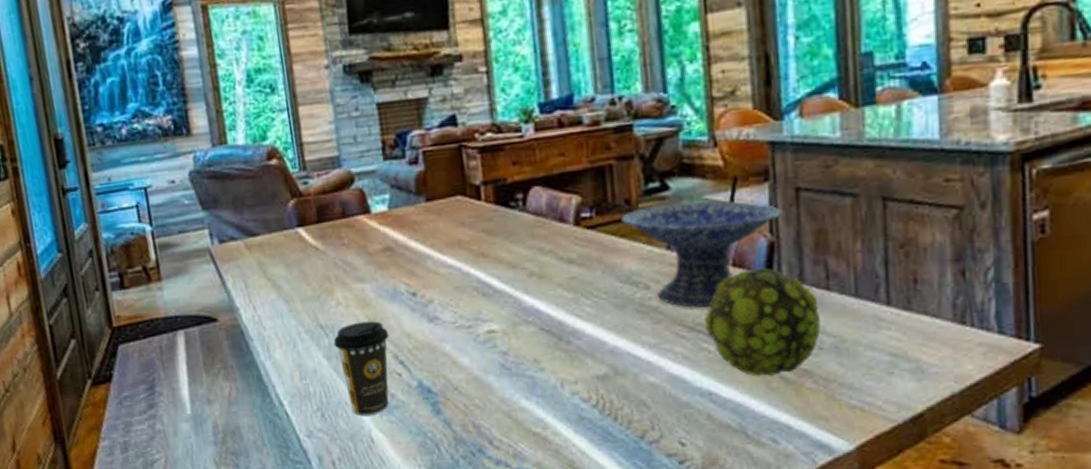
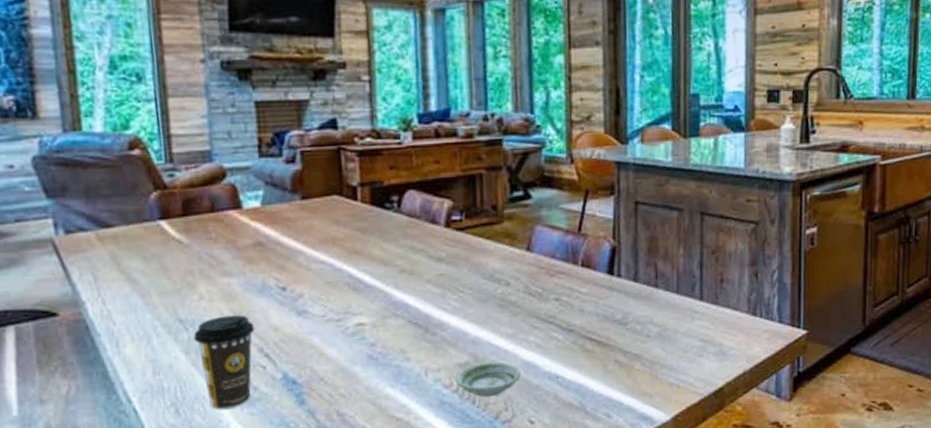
saucer: none [593,374,668,414] -> present [455,361,521,398]
decorative bowl: present [621,200,782,308] -> none [488,209,624,302]
decorative ball: present [705,267,821,377] -> none [556,268,649,361]

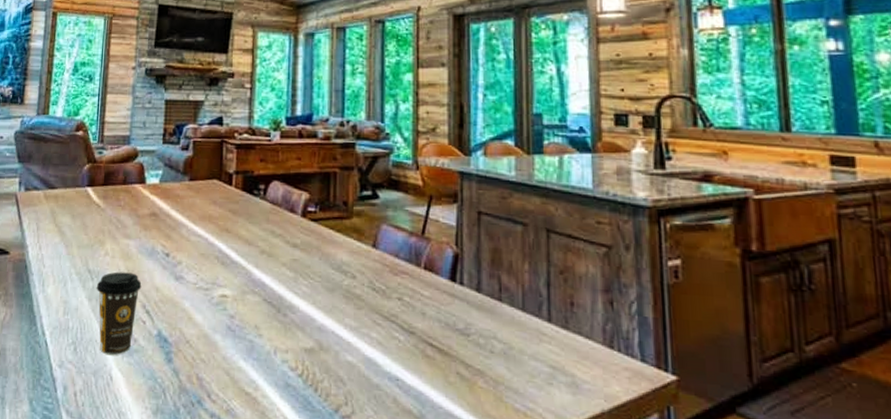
saucer: present [455,361,521,398] -> none [300,351,362,388]

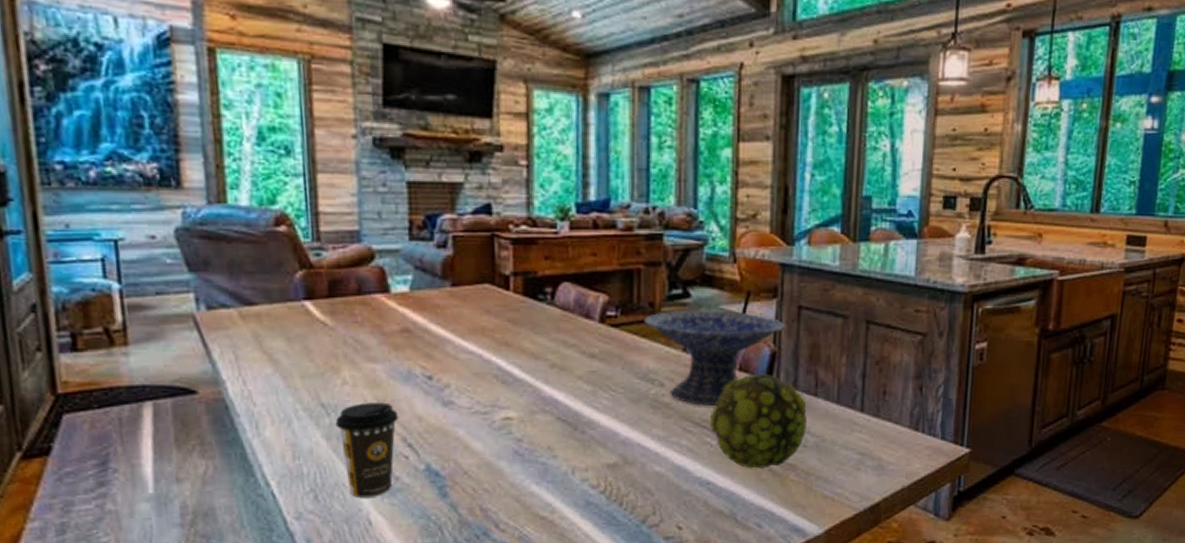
decorative bowl: none [339,210,466,301] -> present [644,310,785,406]
decorative ball: none [398,273,493,371] -> present [710,373,807,469]

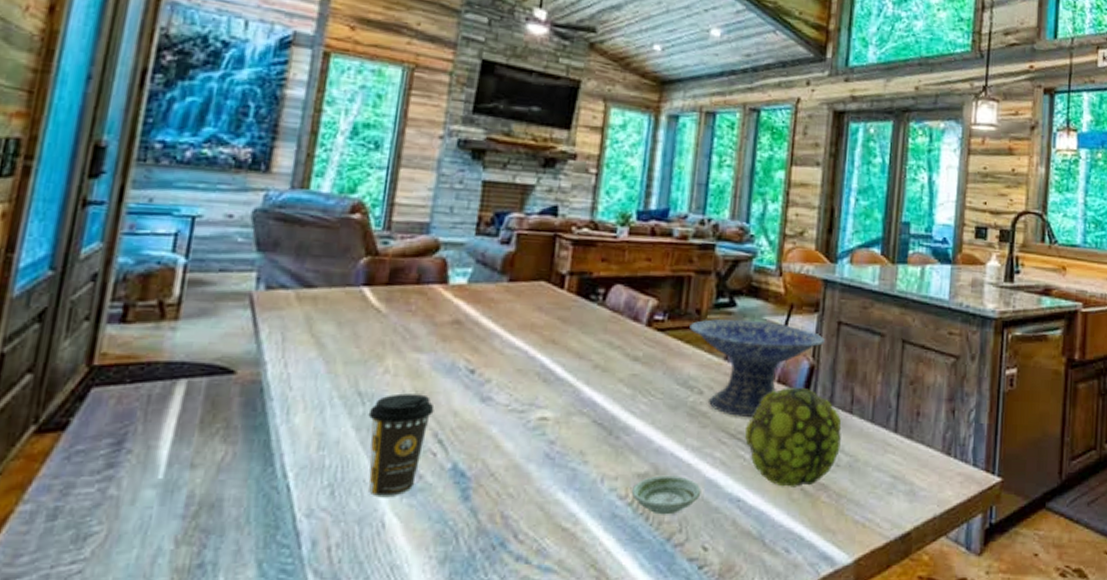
saucer: none [602,464,671,500] -> present [631,475,702,515]

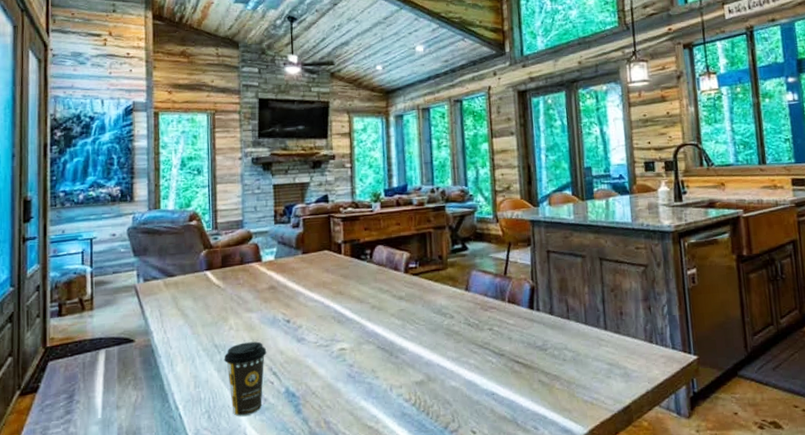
saucer: present [631,475,702,515] -> none [413,380,464,410]
decorative bowl: present [689,319,825,417] -> none [436,258,539,332]
decorative ball: present [745,387,842,487] -> none [490,304,564,381]

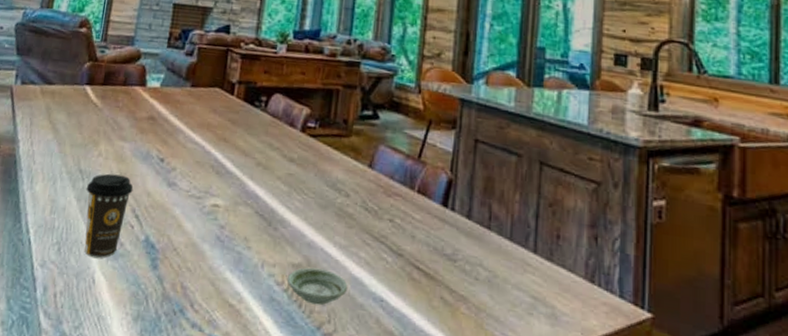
saucer: none [413,380,464,410] -> present [287,267,348,305]

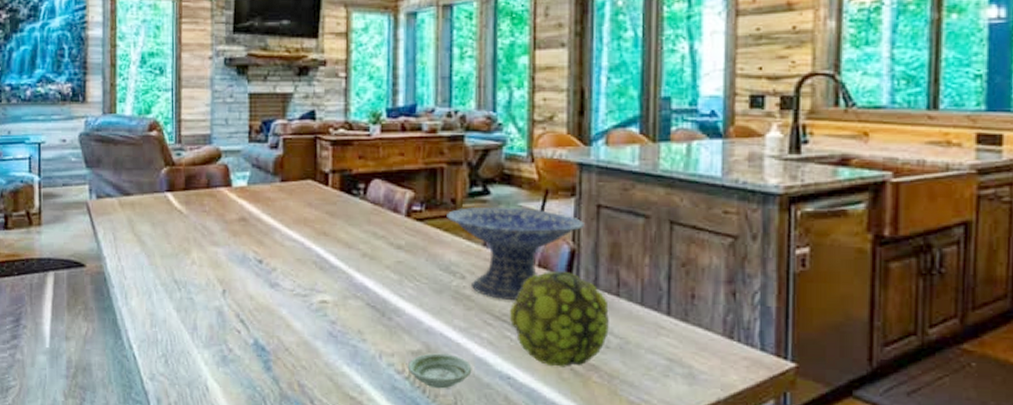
coffee cup: present [84,173,134,259] -> none [184,281,234,367]
decorative bowl: none [338,129,462,223] -> present [447,206,584,300]
decorative ball: none [388,198,480,295] -> present [510,270,609,367]

